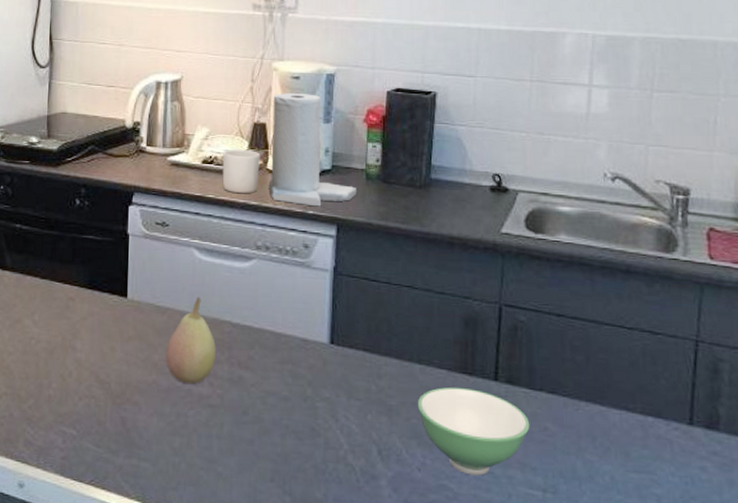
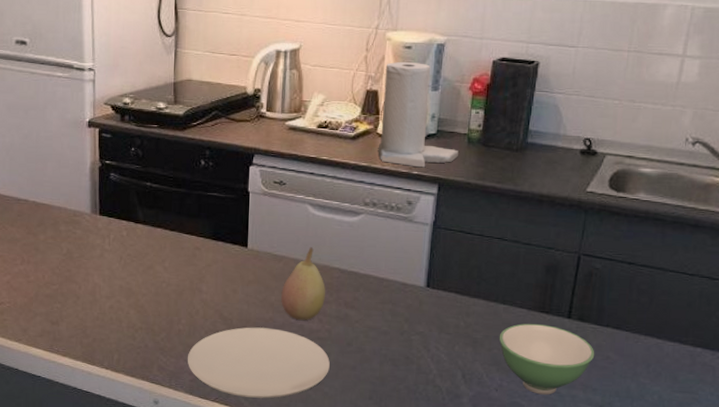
plate: none [58,392,223,481] -> present [187,327,330,399]
mug: present [222,149,260,194] -> none [335,114,371,156]

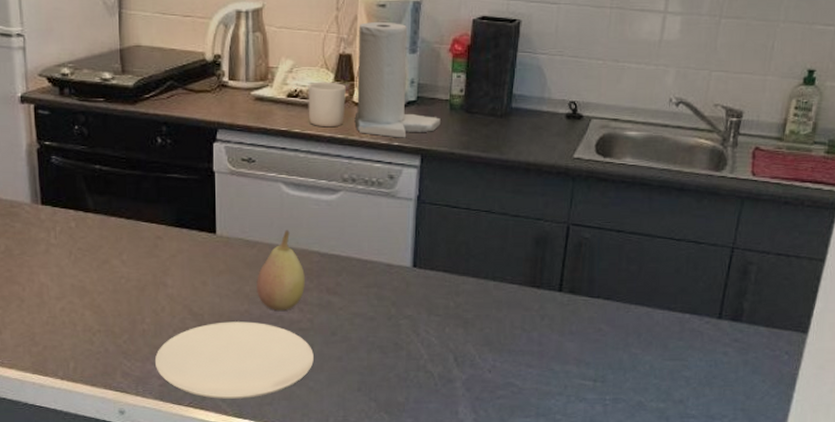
mug: none [335,114,371,156] -> present [308,81,346,128]
bowl: present [499,323,595,395] -> none [490,299,587,373]

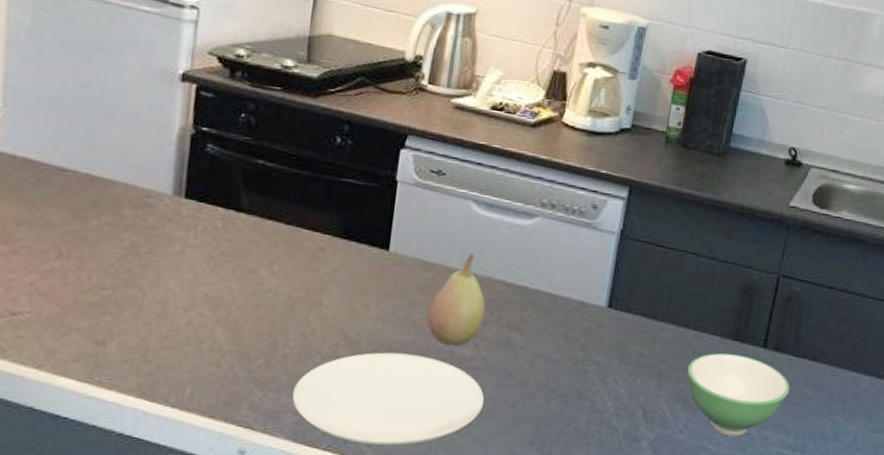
mug: present [308,81,346,128] -> none [511,96,557,147]
paper towel: present [354,21,441,138] -> none [561,42,654,167]
bowl: none [490,299,587,373] -> present [687,352,790,437]

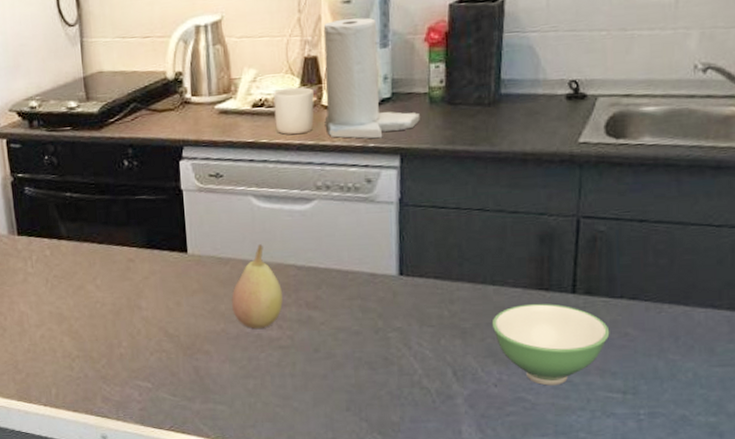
plate: present [292,352,484,446] -> none [133,341,297,422]
mug: none [511,96,557,147] -> present [273,87,314,135]
paper towel: none [561,42,654,167] -> present [323,17,420,139]

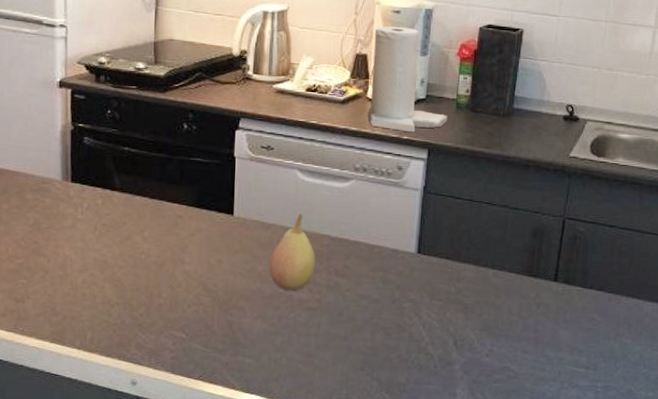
mug: present [273,87,314,135] -> none [325,78,361,120]
bowl: present [491,303,610,386] -> none [489,287,580,359]

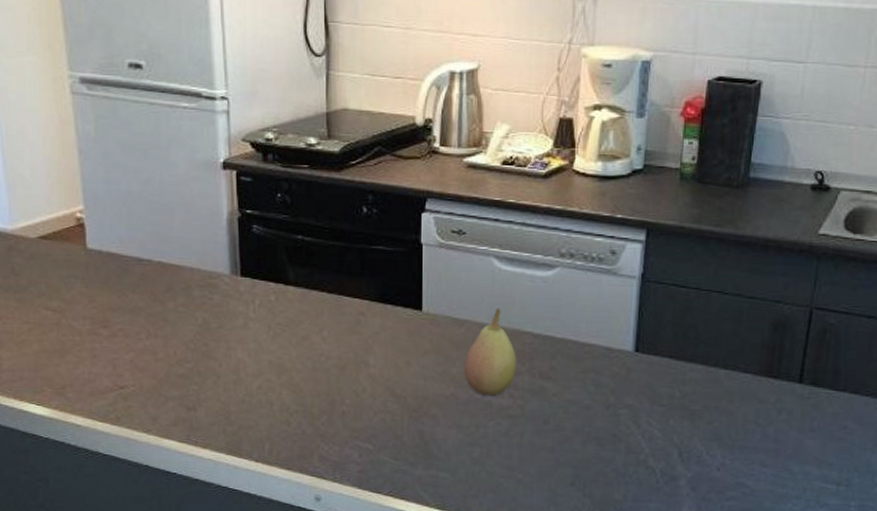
paper towel: present [368,25,447,133] -> none [574,82,669,210]

